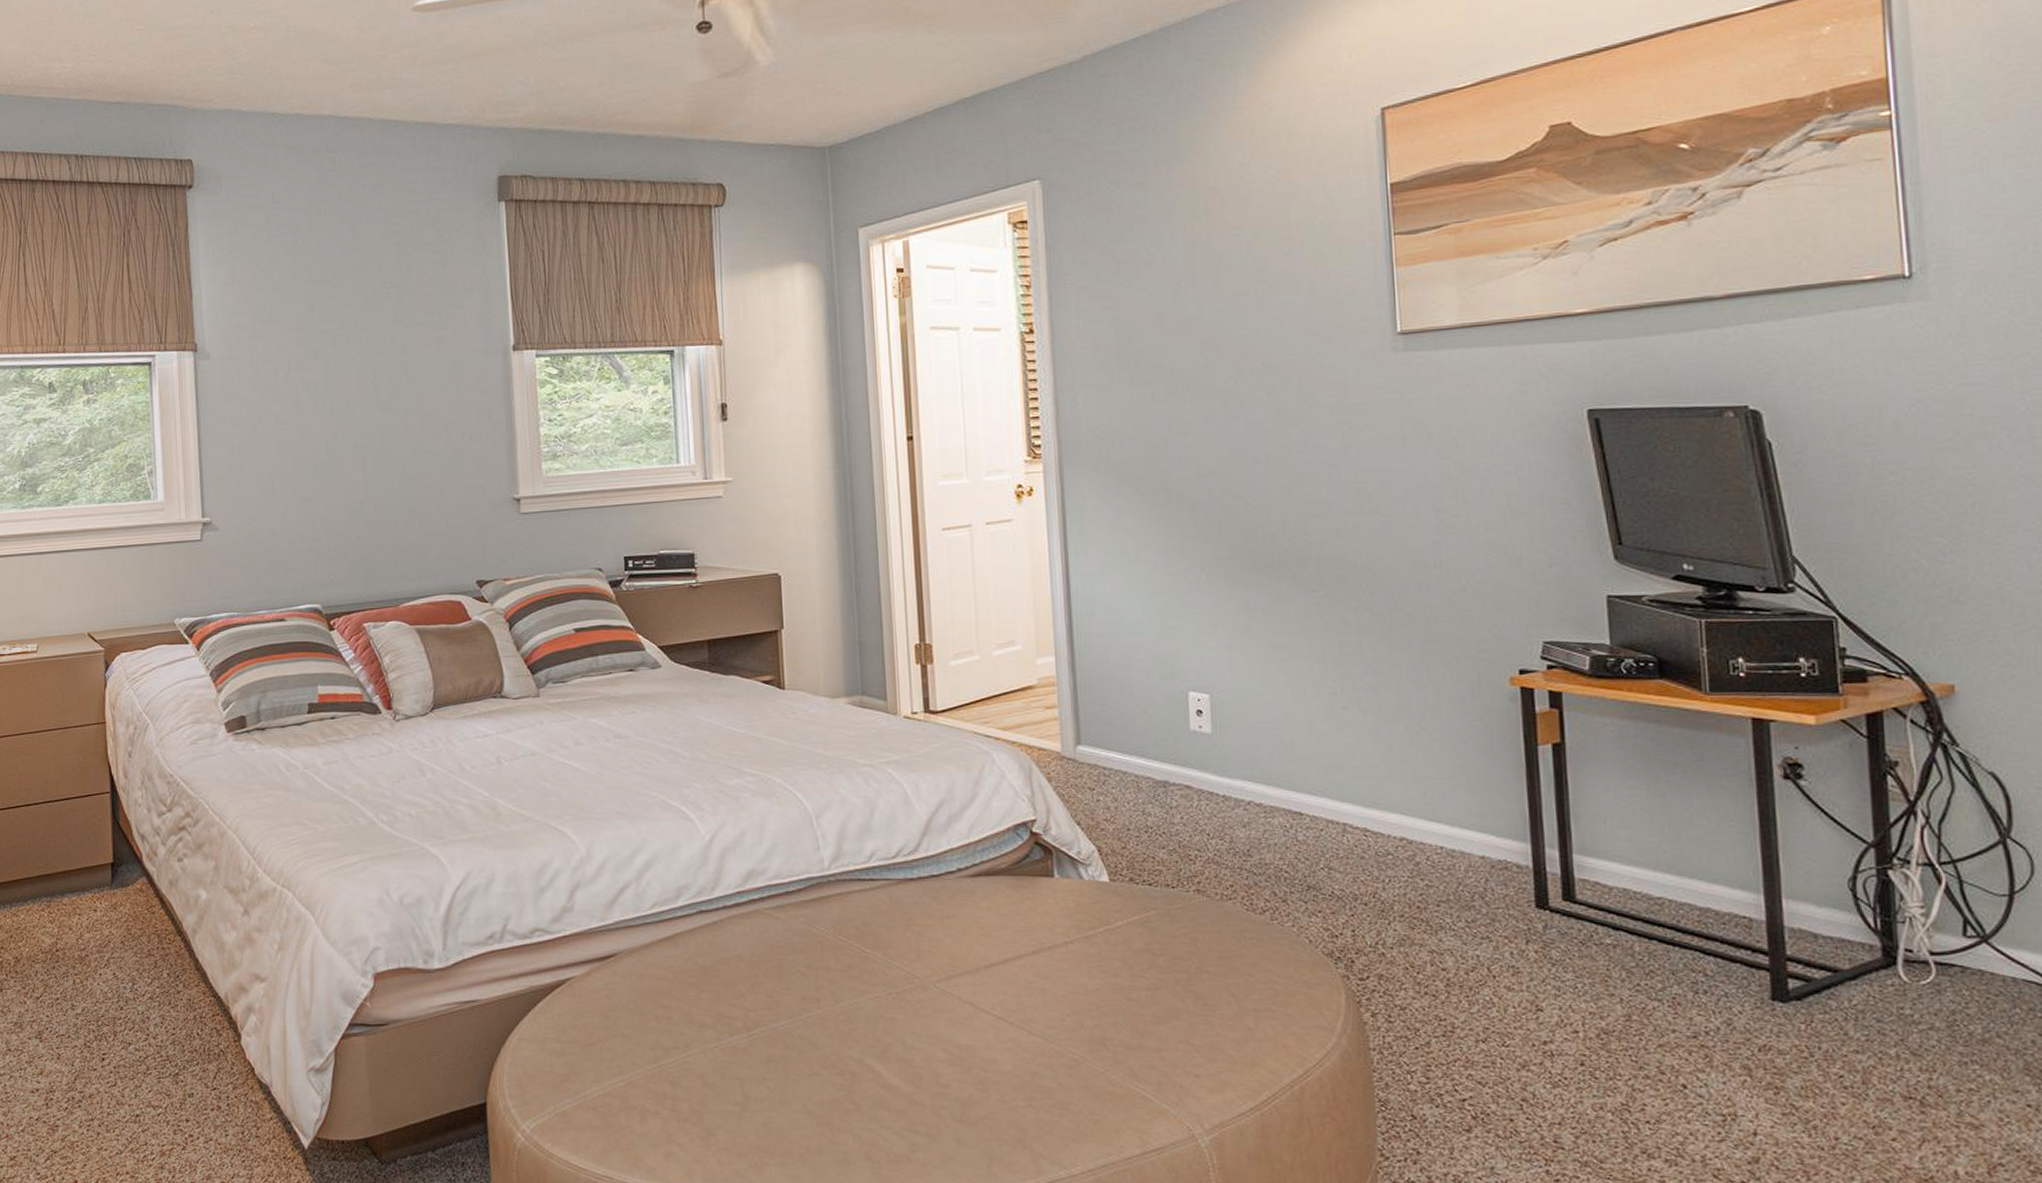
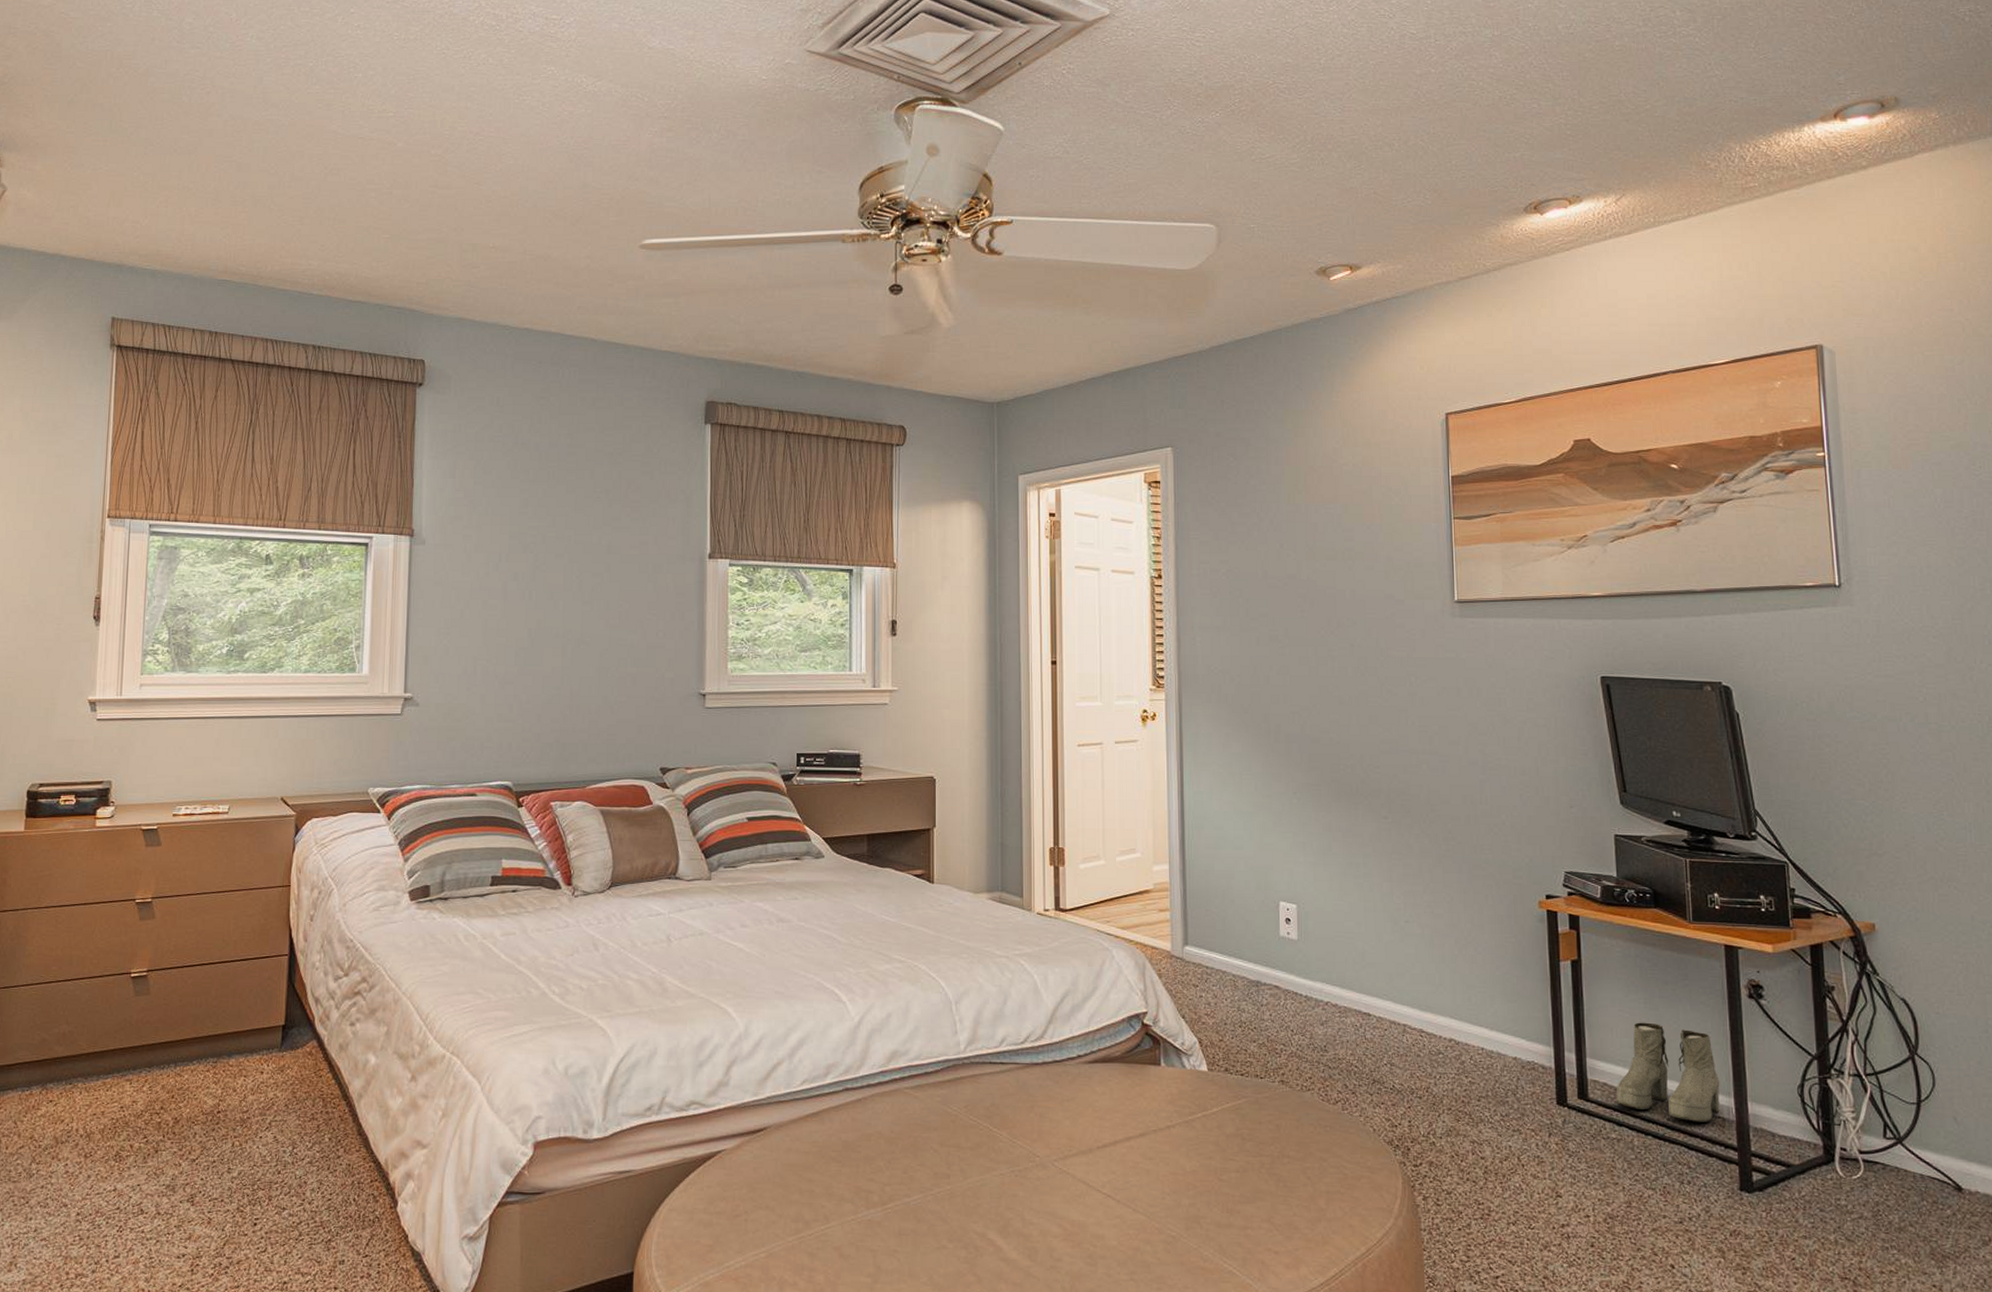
boots: none [1611,811,1746,923] -> present [1616,1022,1720,1122]

